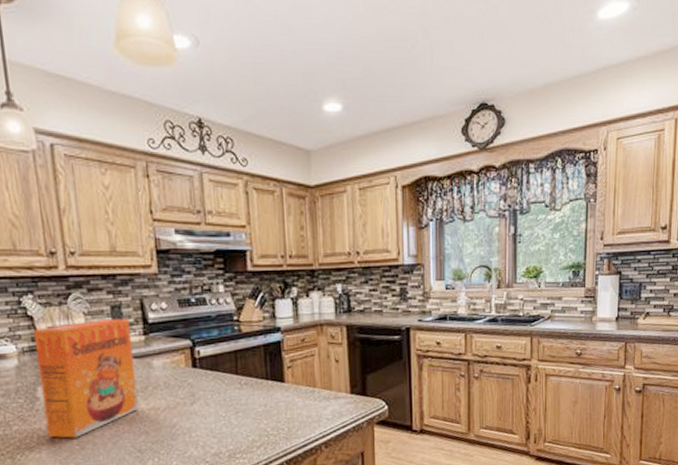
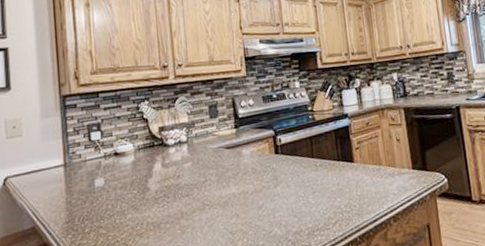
cereal box: present [33,318,138,438] -> none [147,115,230,224]

